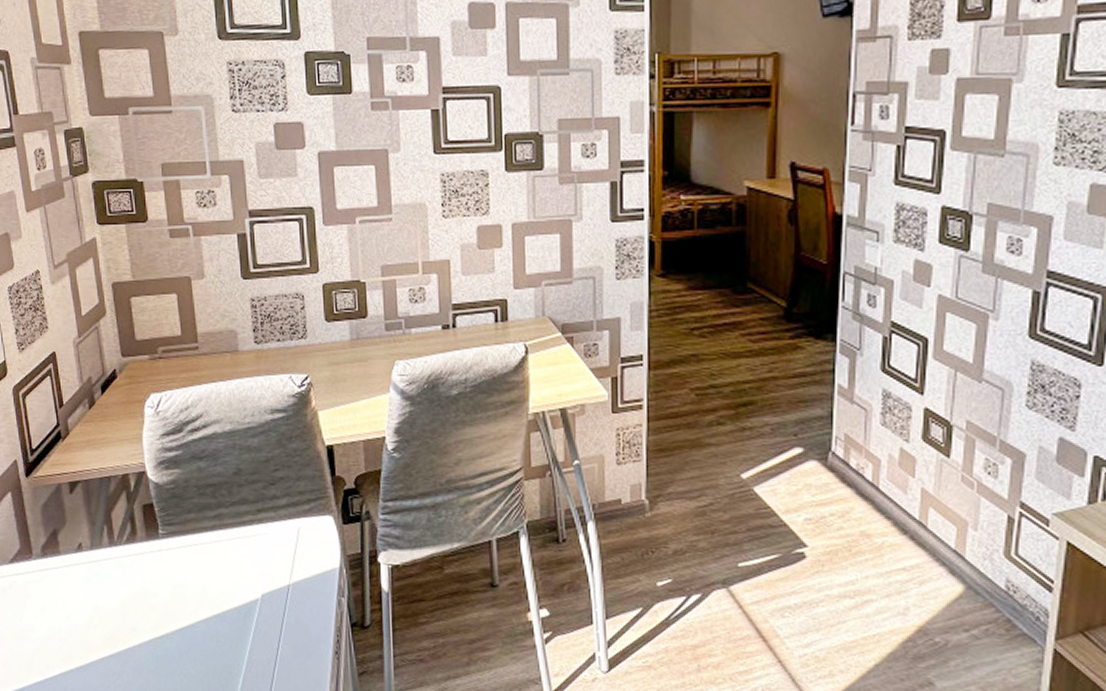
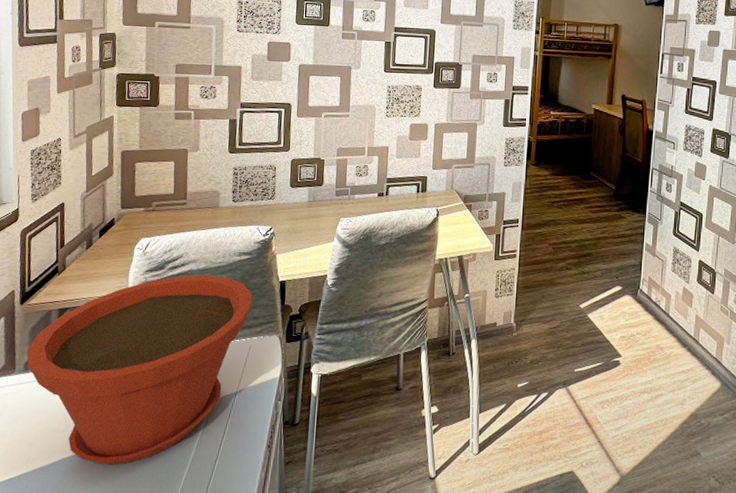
plant pot: none [41,438,294,669] -> present [26,275,252,466]

